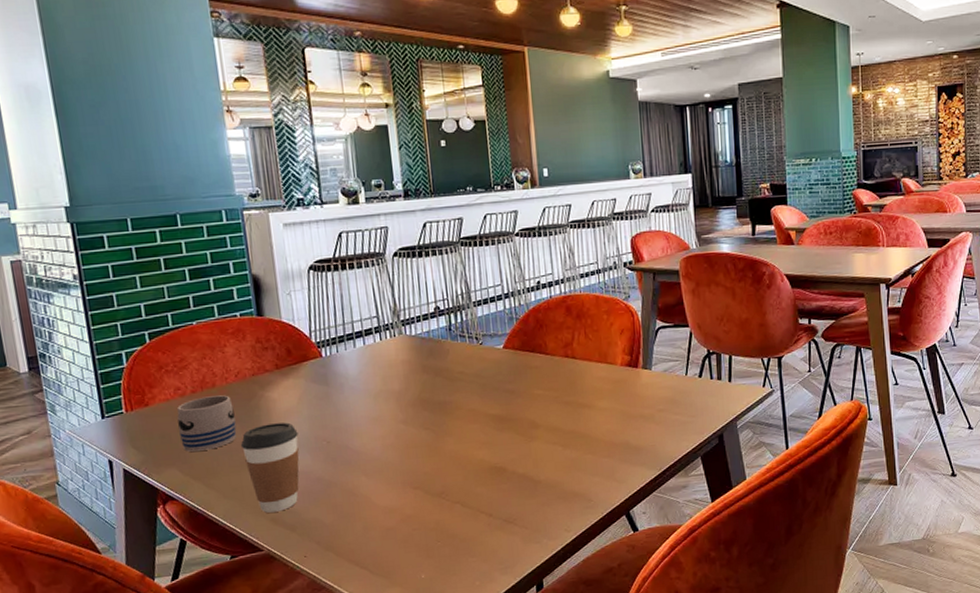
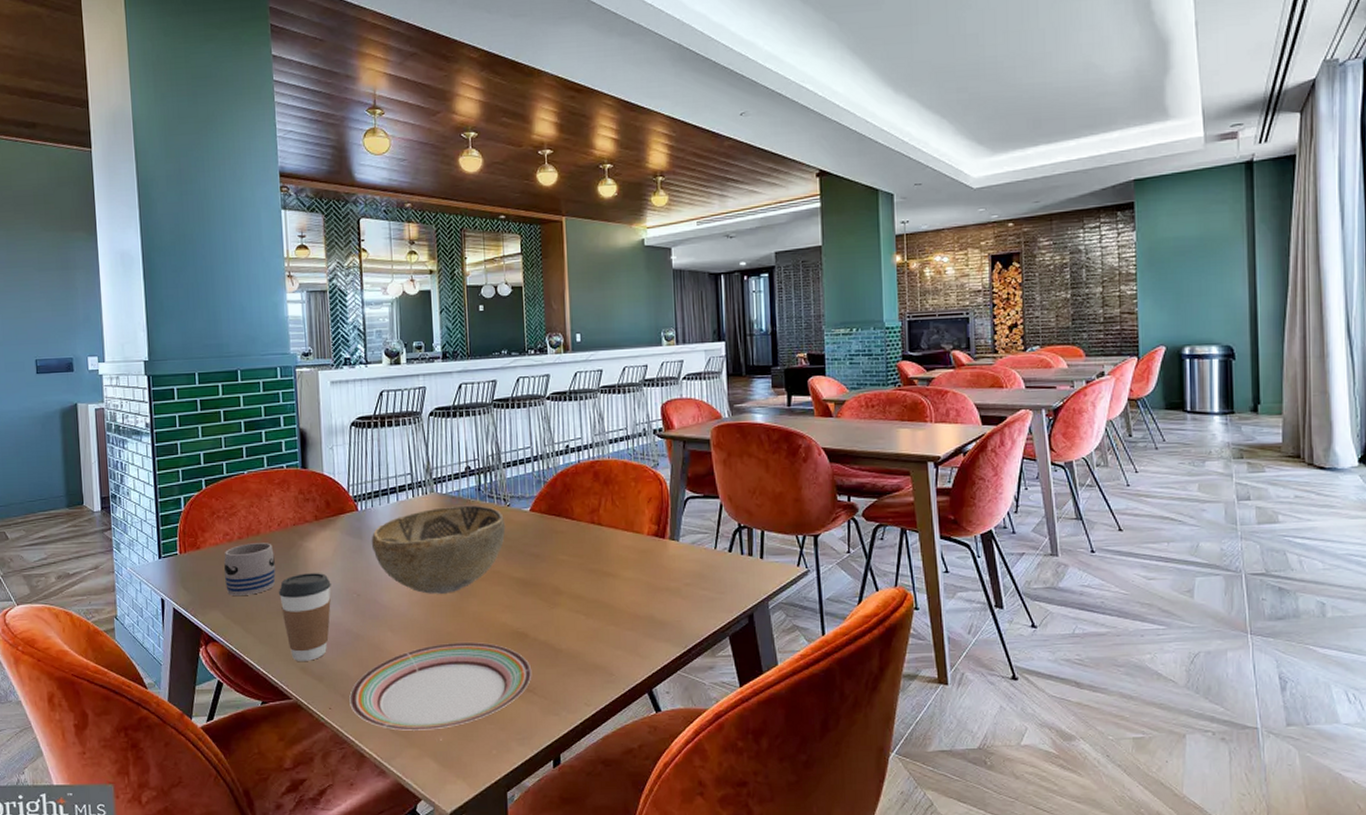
plate: none [325,479,512,571] -> present [349,642,532,731]
decorative bowl: none [338,345,479,436] -> present [371,505,506,594]

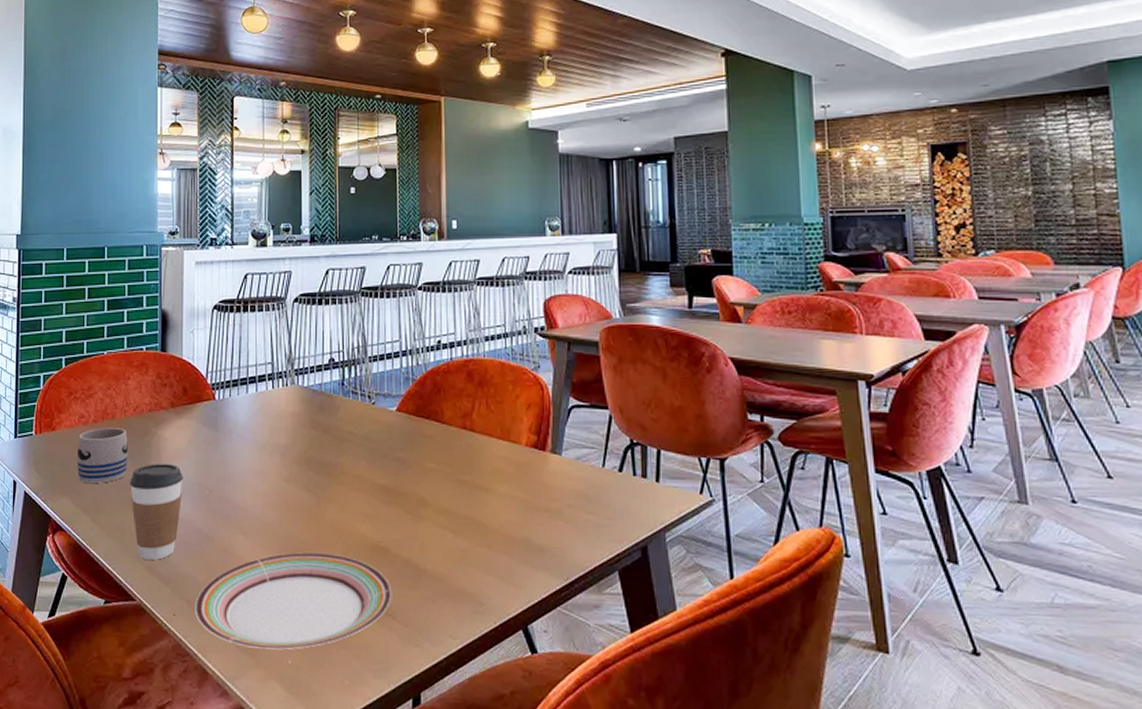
decorative bowl: present [371,505,506,594] -> none [227,400,369,497]

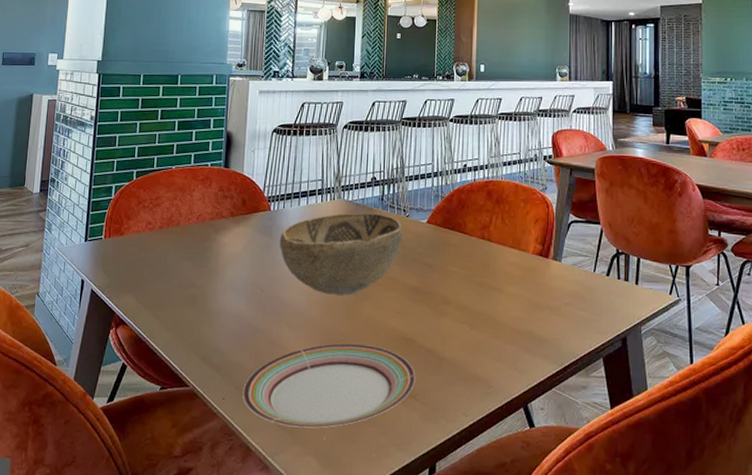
mug: present [76,428,128,484] -> none [142,233,190,283]
coffee cup: present [130,464,183,560] -> none [190,266,238,351]
decorative bowl: none [227,400,369,497] -> present [279,212,403,295]

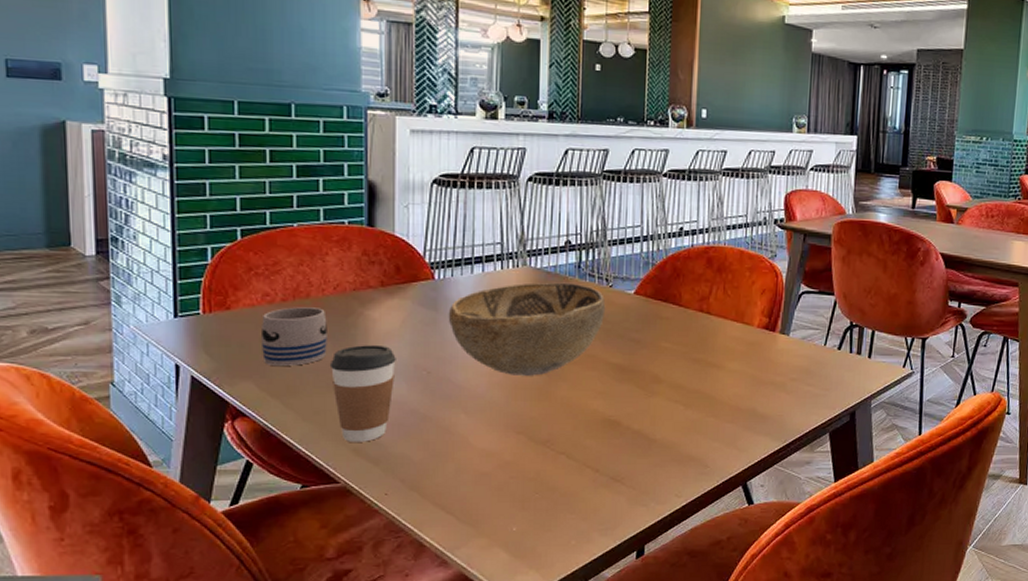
mug: none [142,233,190,283] -> present [260,307,327,367]
coffee cup: none [190,266,238,351] -> present [331,345,396,442]
plate: present [242,343,416,428] -> none [410,428,622,519]

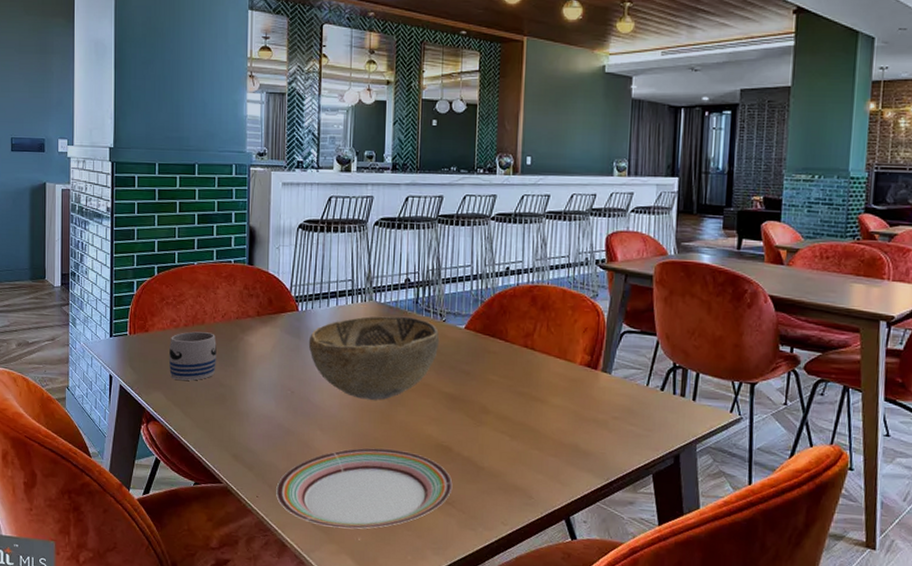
coffee cup: present [331,345,396,442] -> none [218,365,267,450]
plate: none [410,428,622,519] -> present [276,448,453,529]

